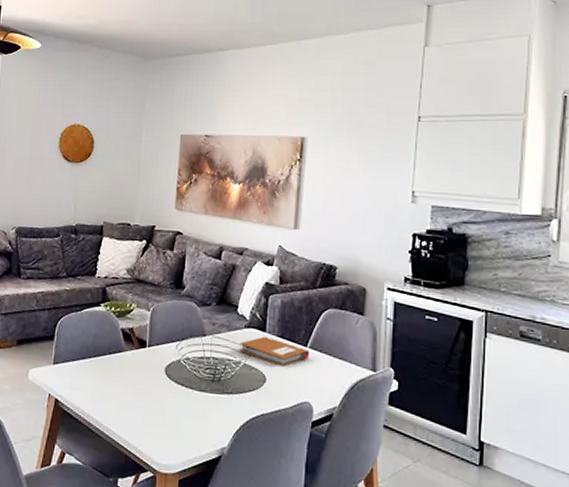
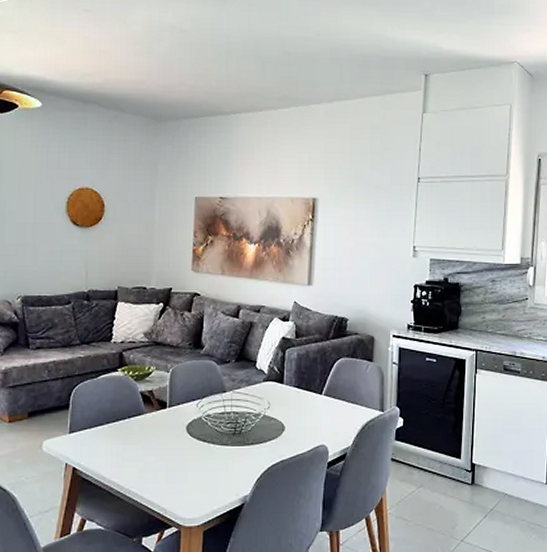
notebook: present [239,336,309,367] -> none [259,388,324,415]

